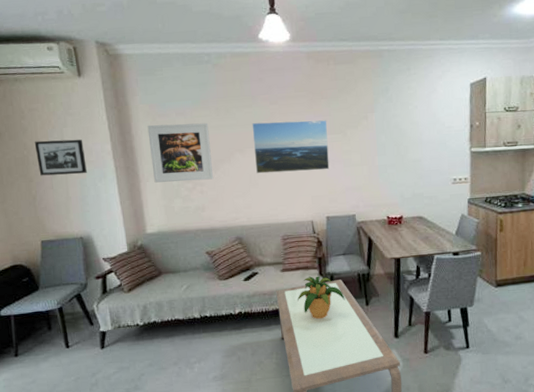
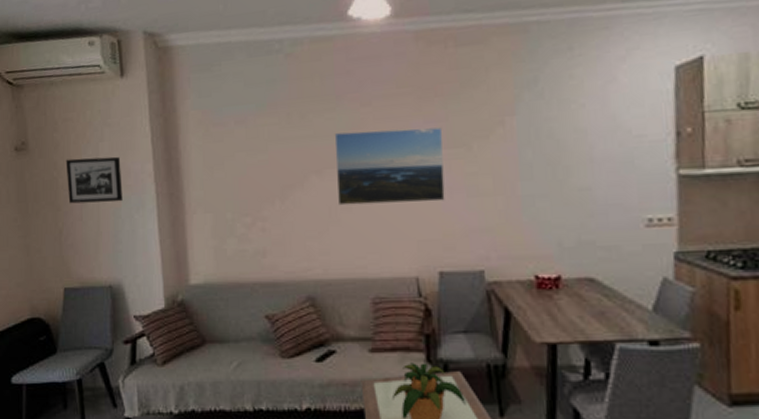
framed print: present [147,122,214,183] -> none [198,133,280,215]

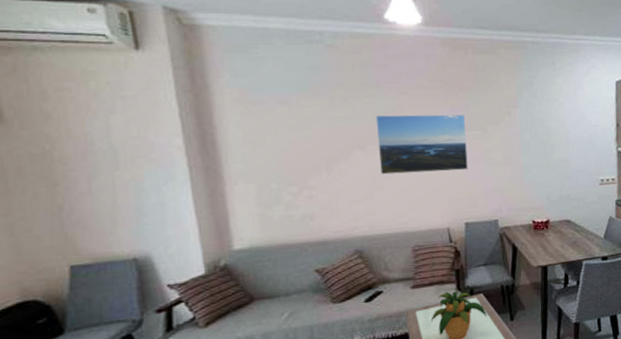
picture frame: present [65,156,123,204] -> none [62,130,146,179]

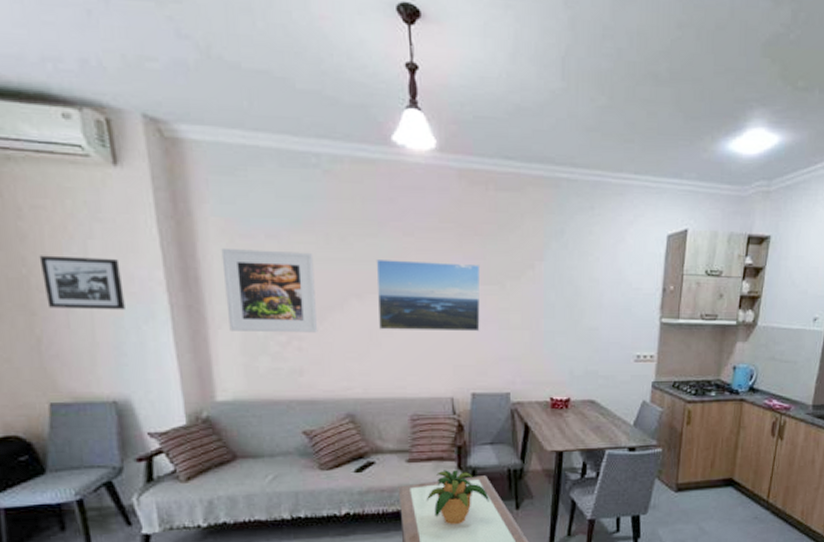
picture frame: none [62,130,146,179] -> present [39,255,125,310]
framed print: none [236,113,327,186] -> present [221,247,318,333]

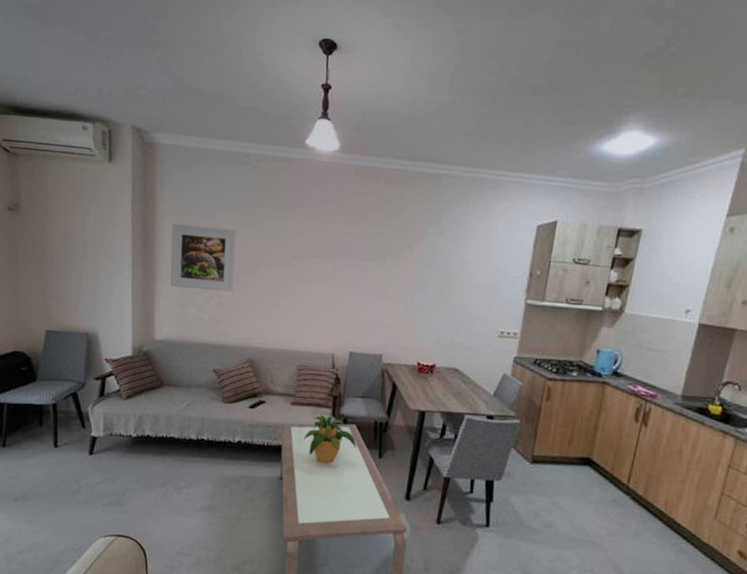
picture frame: present [39,255,125,310] -> none [54,224,104,266]
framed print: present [376,260,481,332] -> none [280,237,367,300]

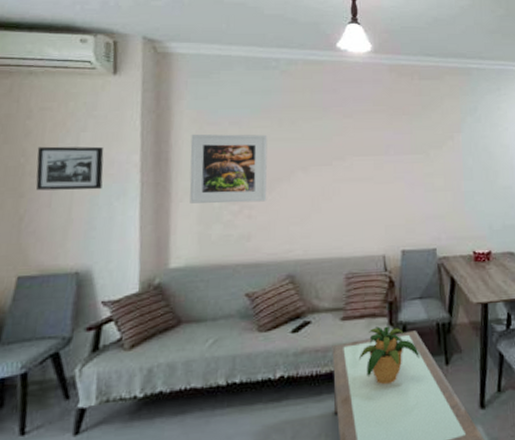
picture frame: none [54,224,104,266] -> present [35,146,104,191]

